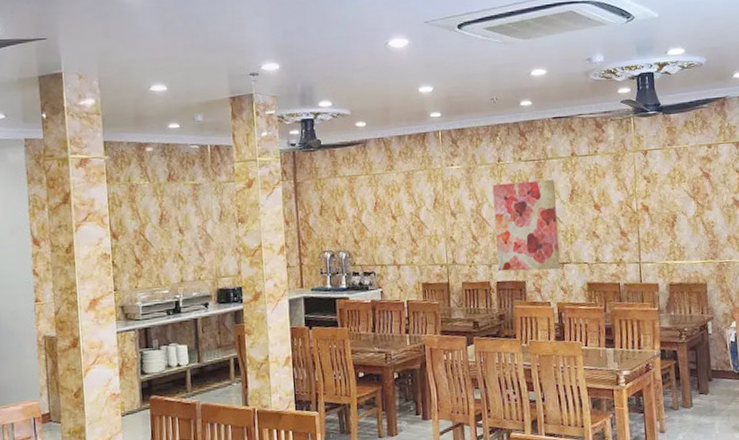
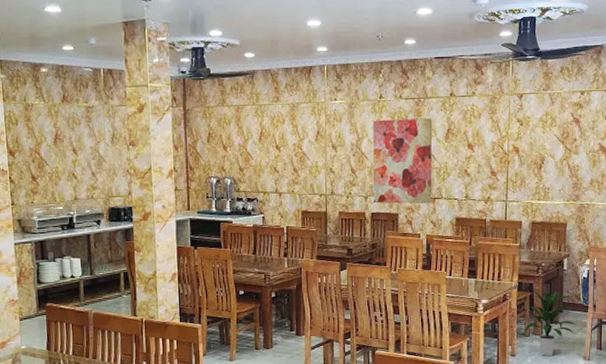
indoor plant: none [671,358,729,431] -> present [523,290,577,356]

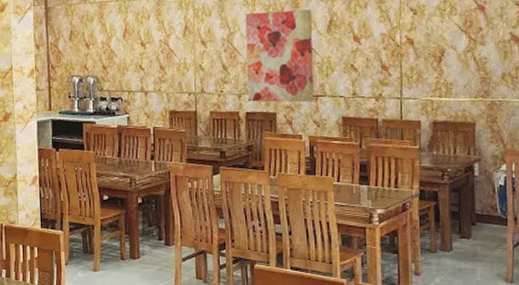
indoor plant: present [523,290,577,356] -> none [429,199,494,276]

